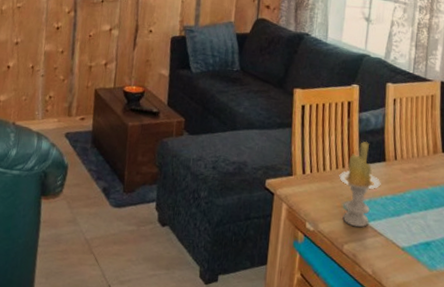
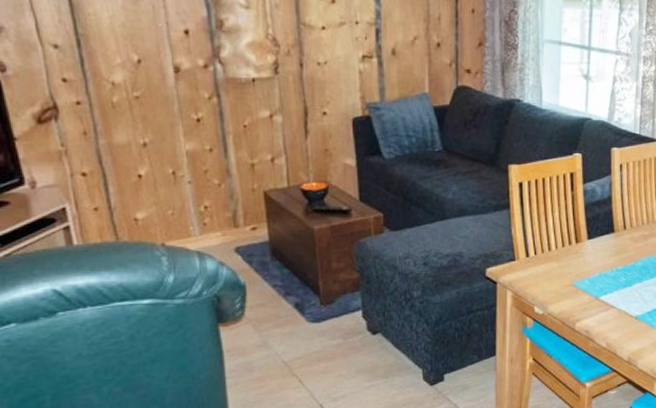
candle: present [339,141,381,228] -> none [566,213,611,304]

